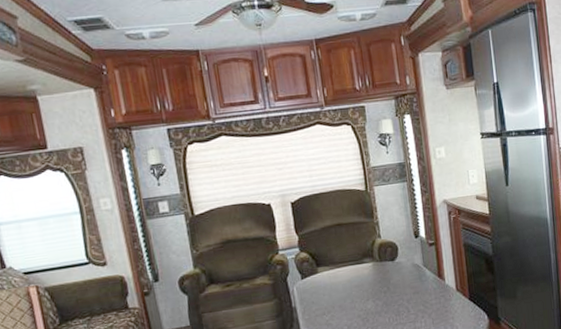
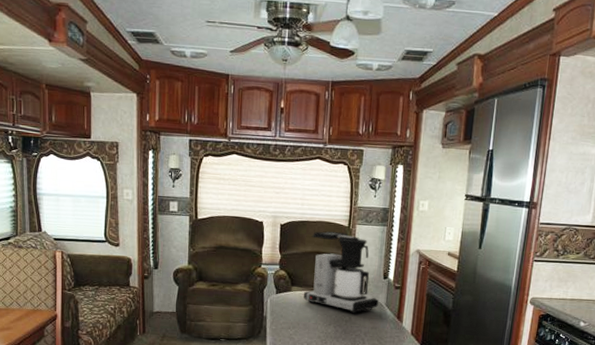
coffee maker: none [328,197,416,282] -> present [304,231,379,313]

